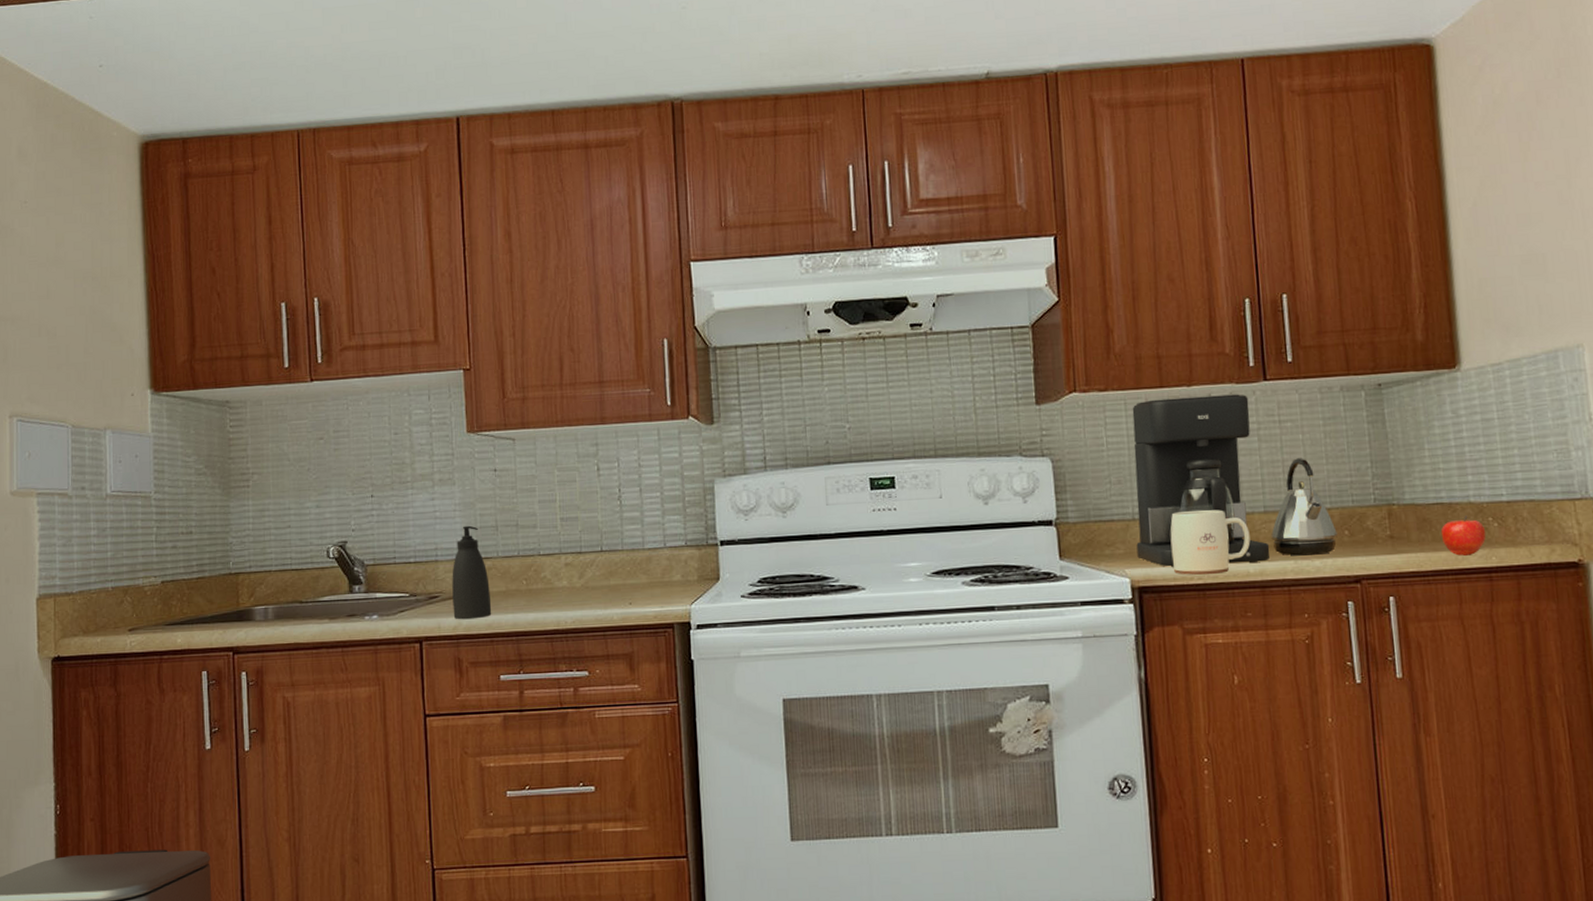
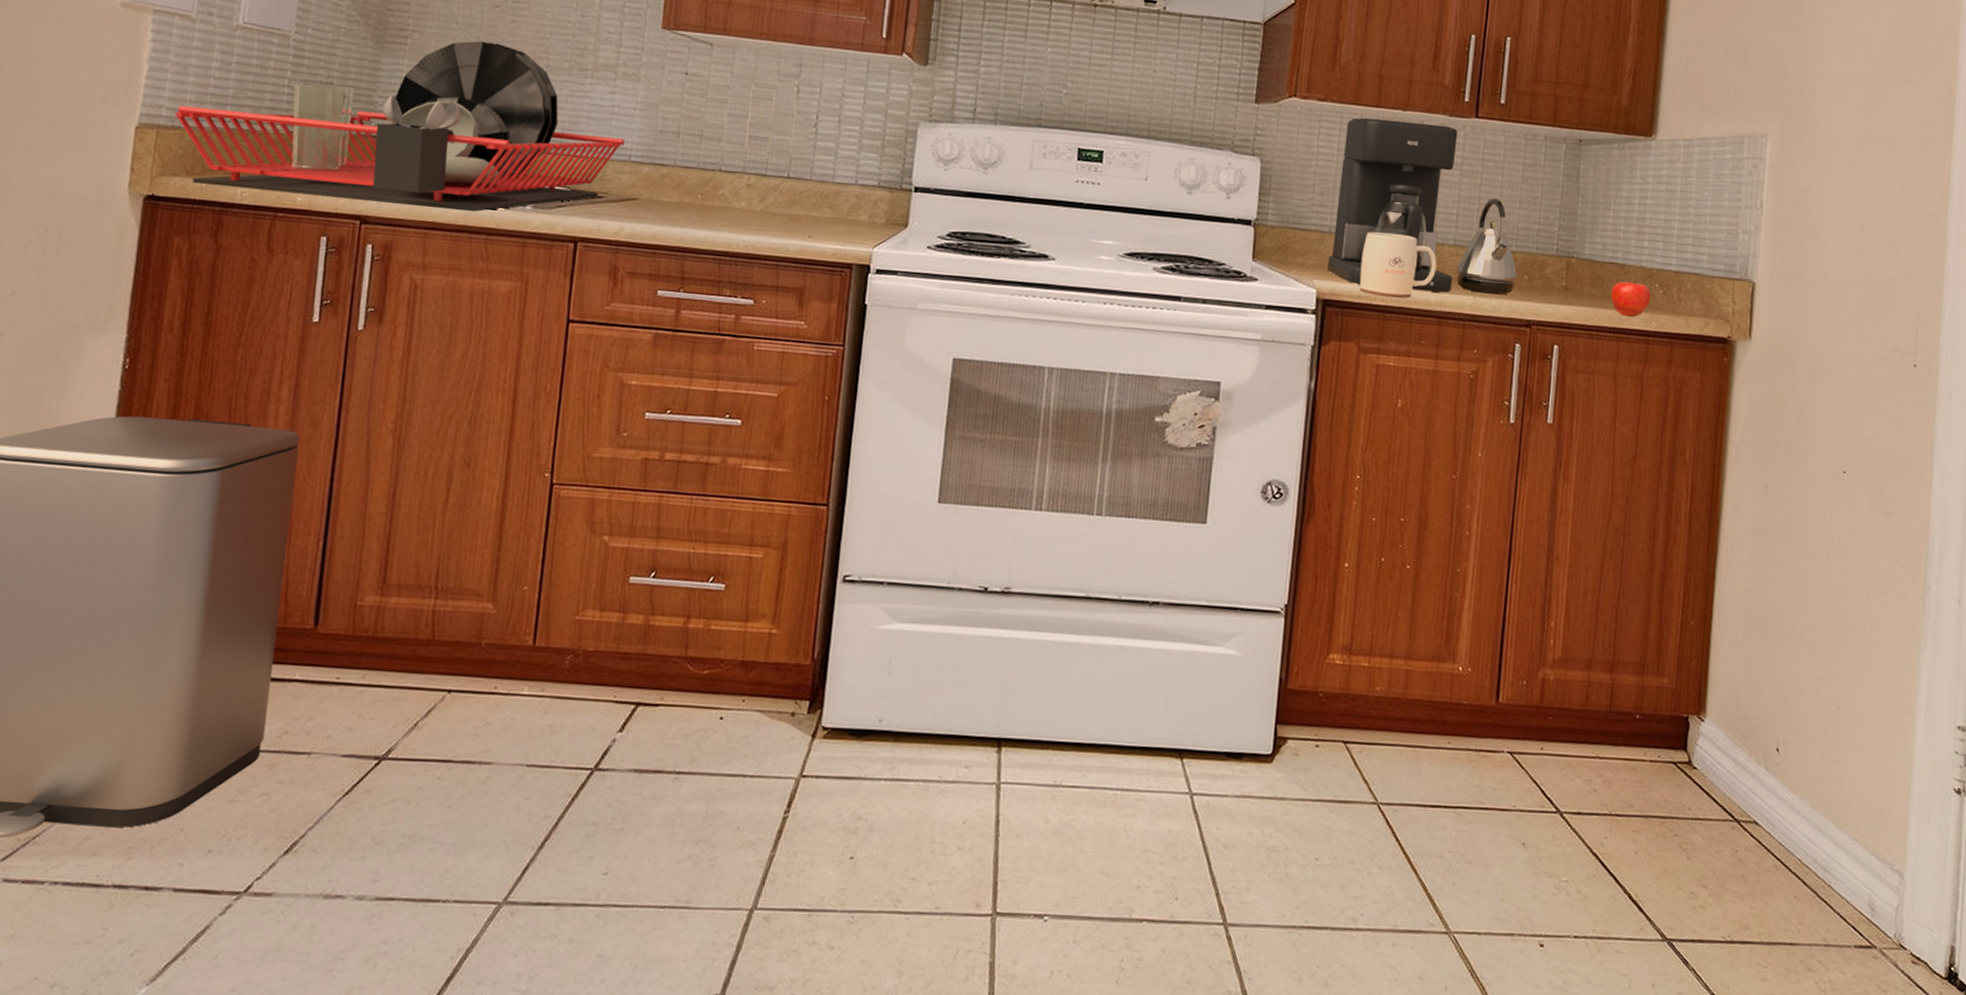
dish rack: none [67,471,451,641] -> present [175,41,625,212]
soap dispenser: present [452,525,492,620] -> none [616,126,662,228]

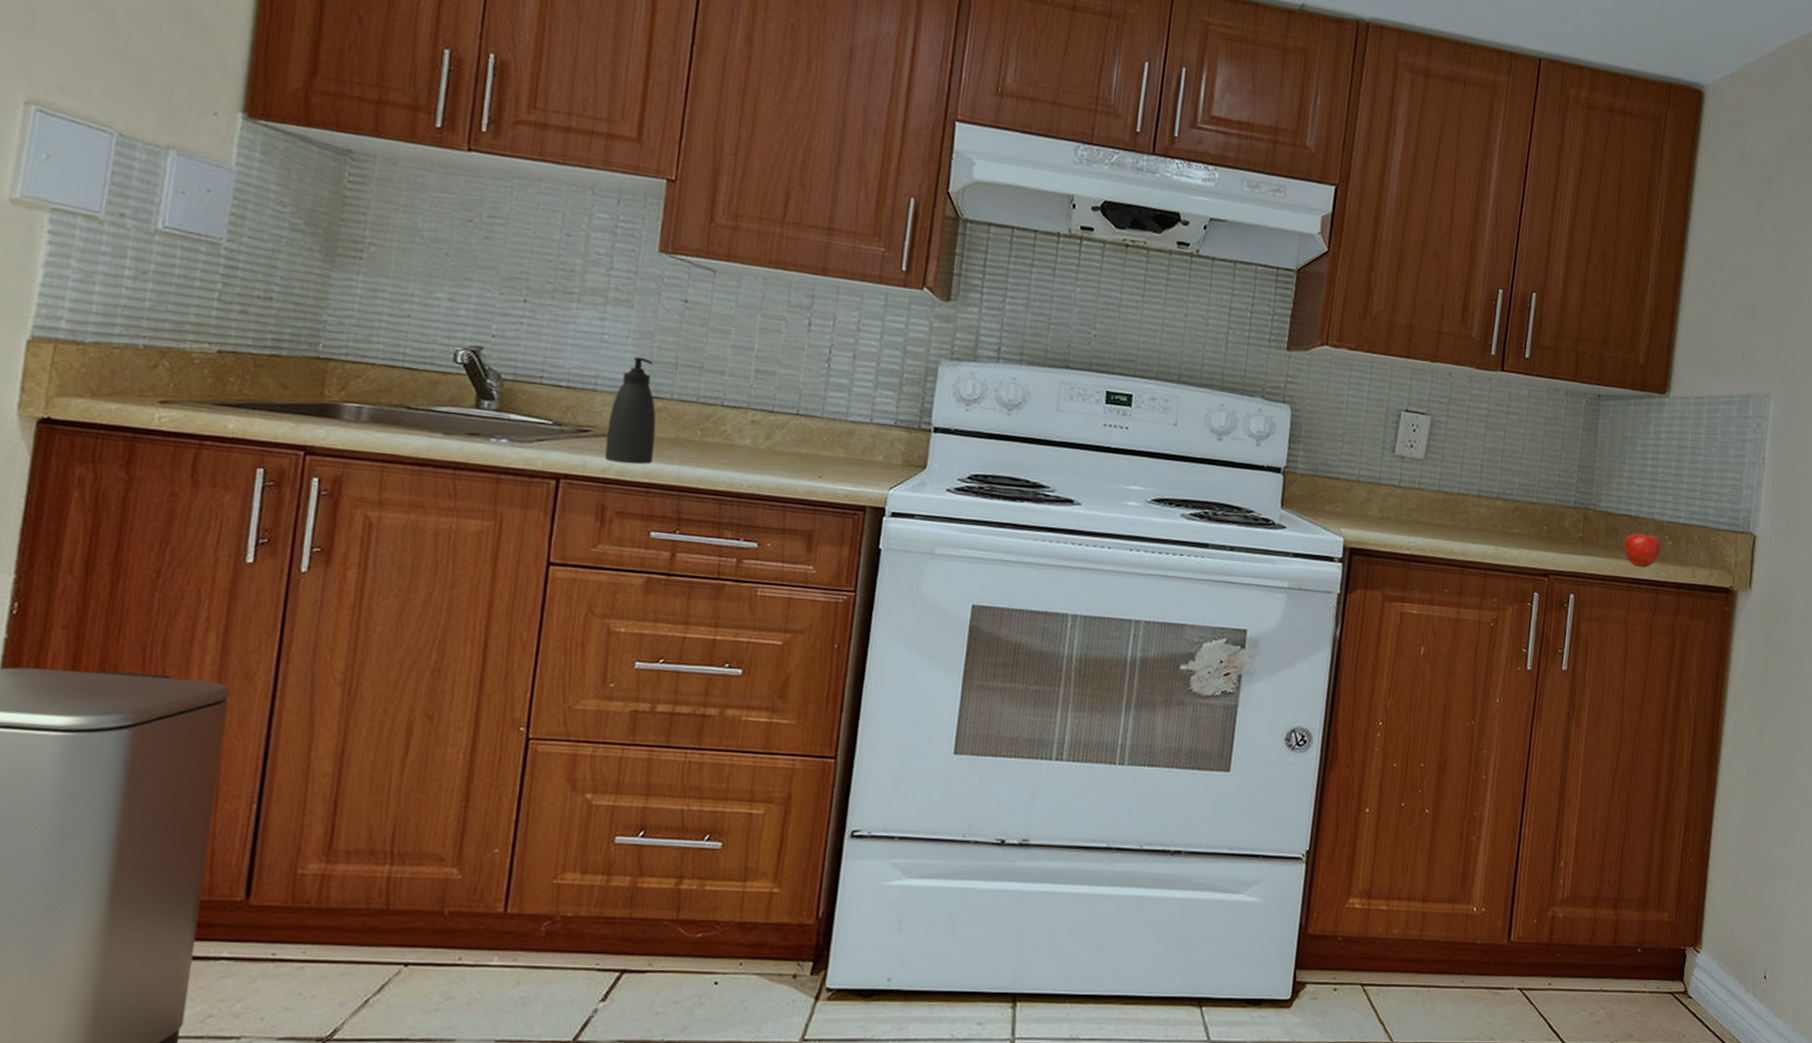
dish rack: present [175,41,625,212] -> none [77,257,616,445]
soap dispenser: none [616,126,662,228] -> present [604,356,656,465]
coffee maker: present [1327,117,1458,294] -> none [1354,367,1484,543]
mug: present [1359,231,1437,299] -> none [1385,481,1461,548]
kettle: present [1455,198,1518,295] -> none [1478,450,1537,545]

